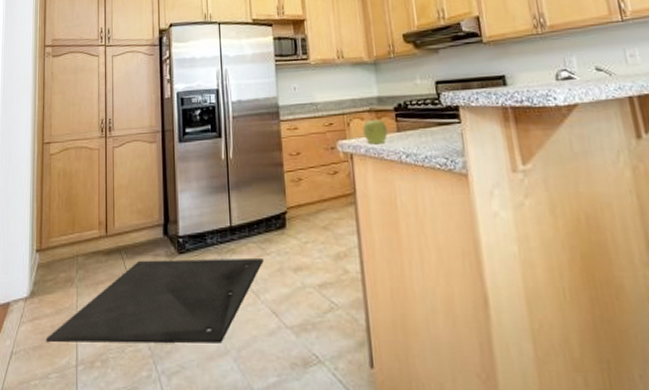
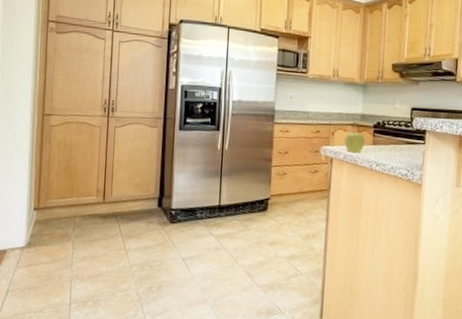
door mat: present [45,259,263,343] -> none [41,225,245,294]

